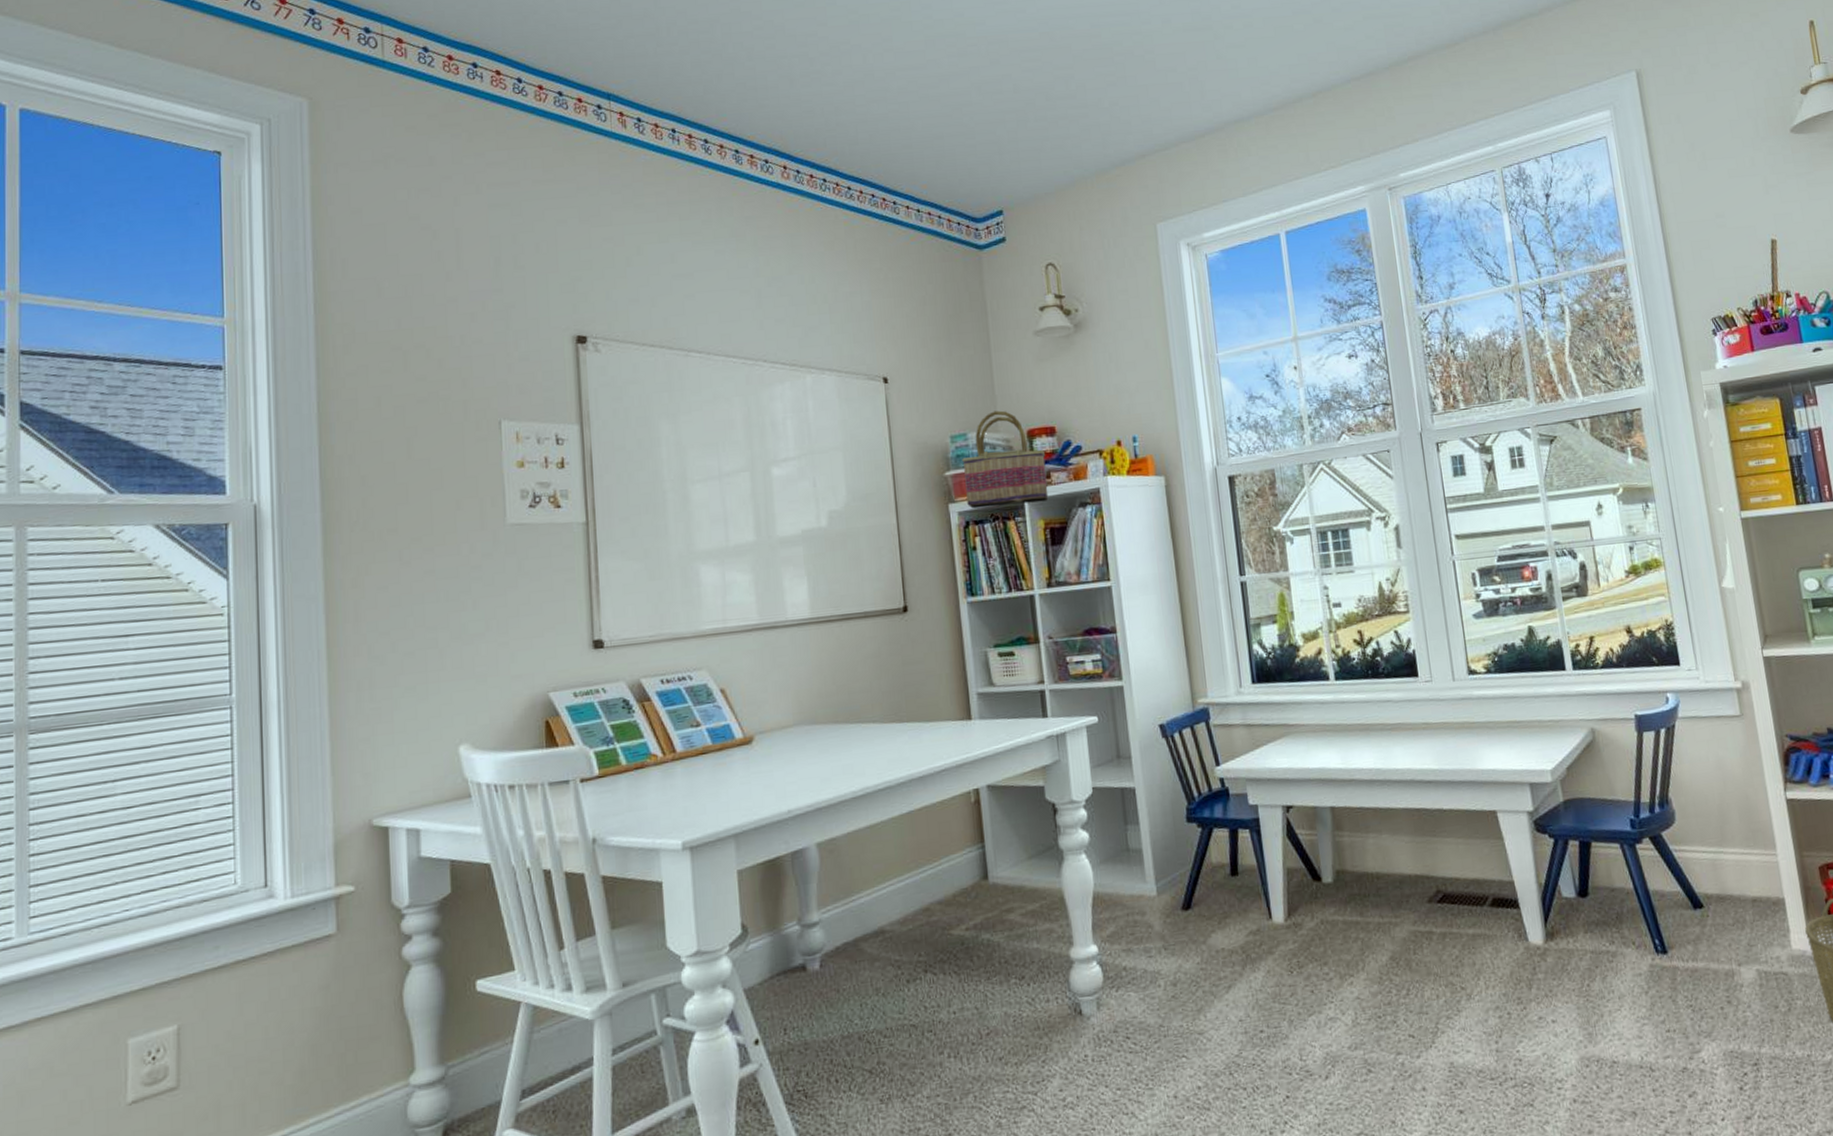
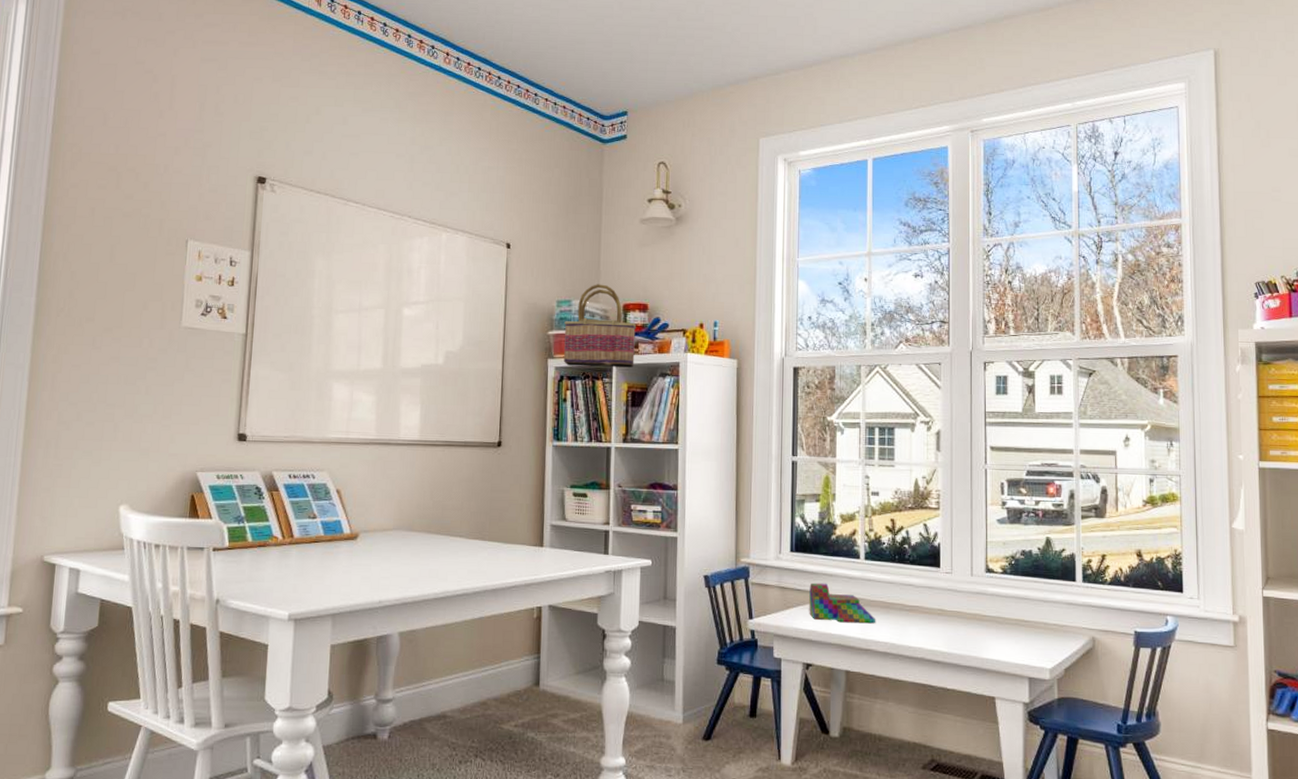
toy blocks: none [1278,712,1357,755] -> present [809,582,876,624]

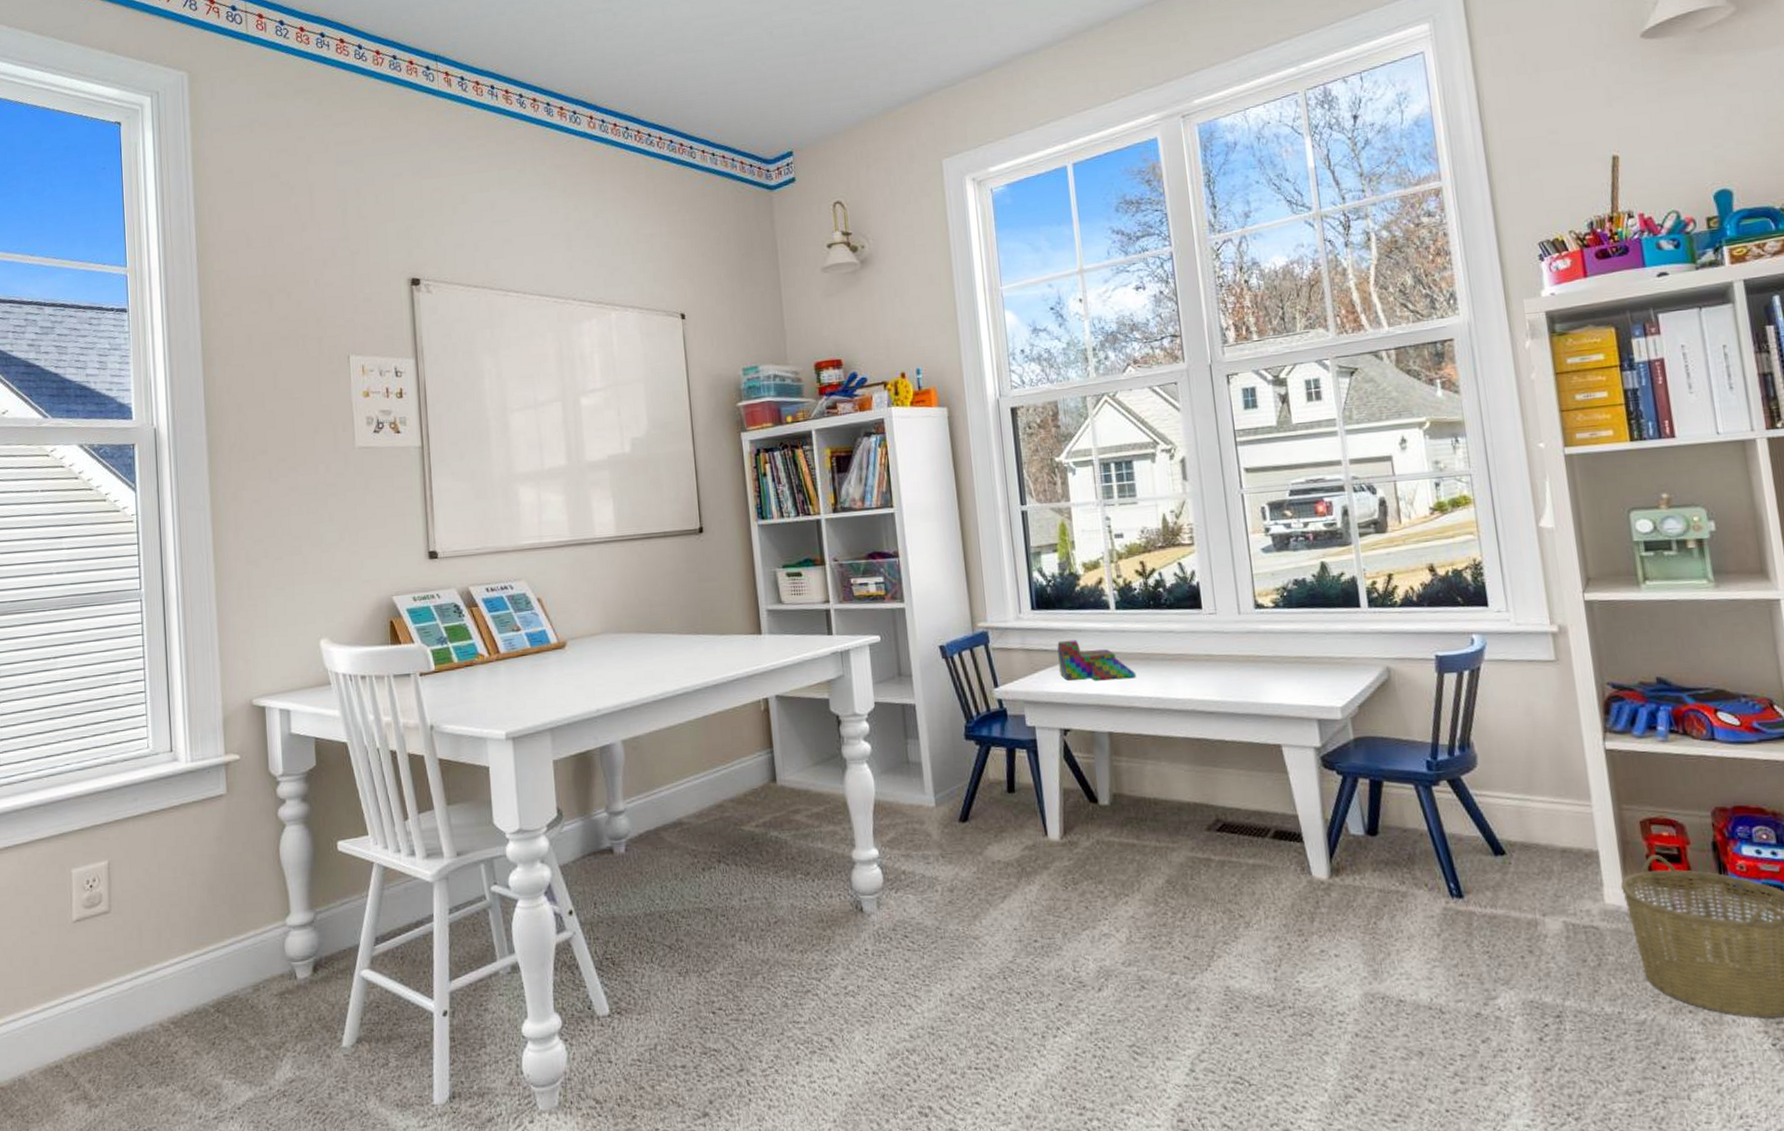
basket: present [564,284,637,368] -> none [753,344,835,437]

